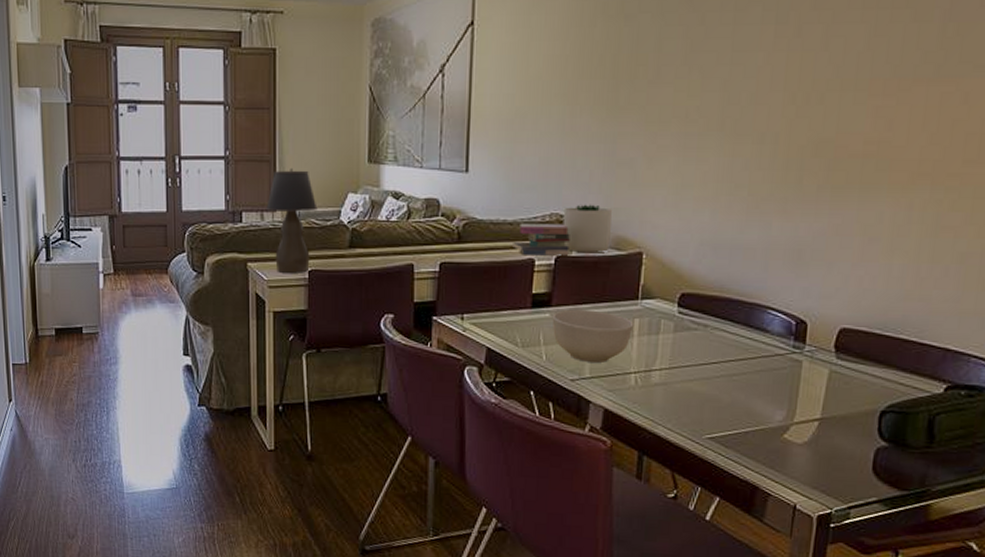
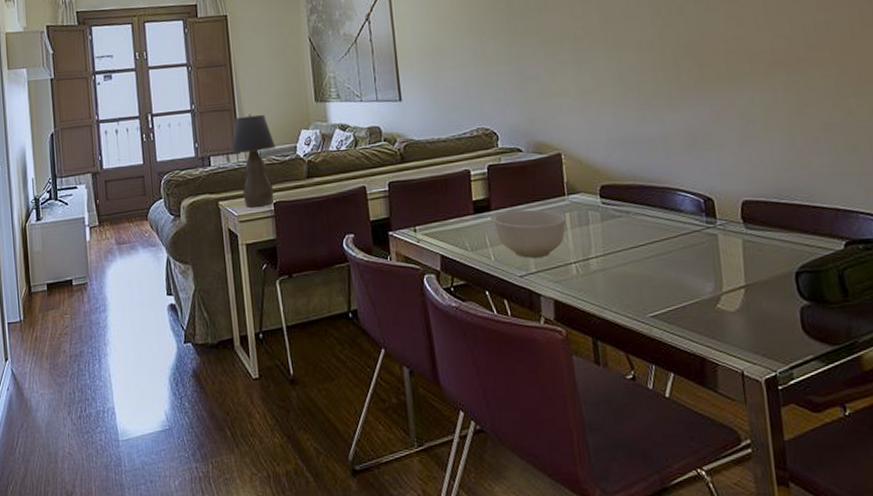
books: present [513,223,570,256] -> none [449,136,499,167]
planter: present [563,204,613,252] -> none [487,116,532,160]

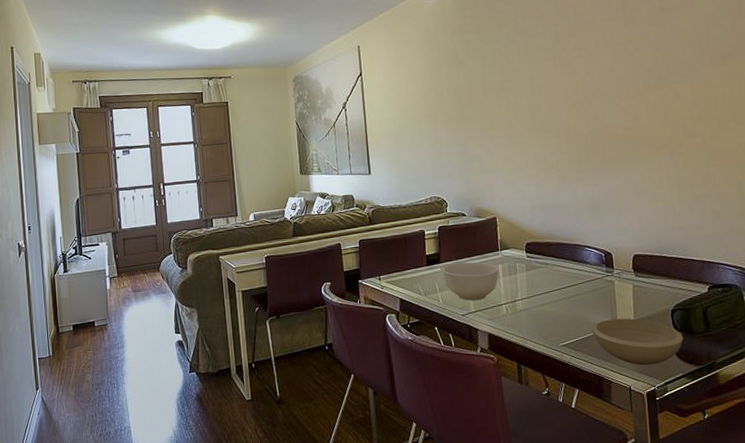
table lamp: present [230,114,276,208] -> none [229,184,268,261]
bowl: none [688,282,813,344] -> present [591,318,683,366]

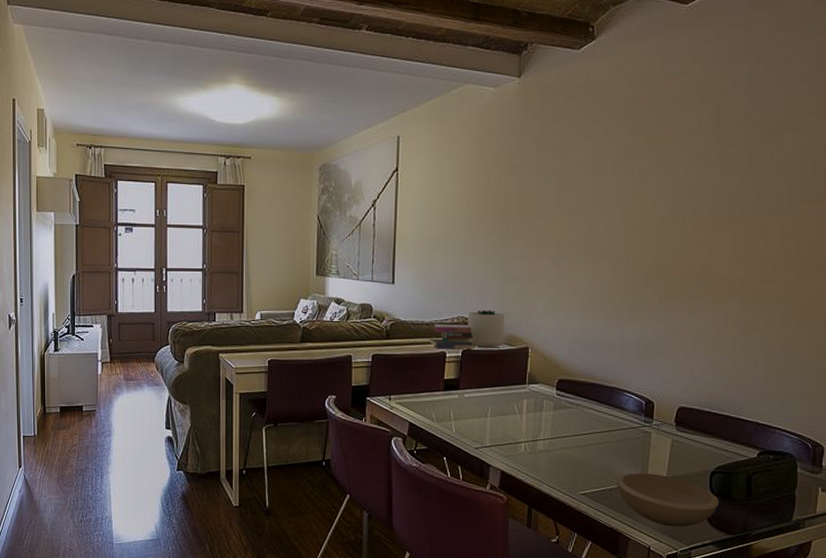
books: none [408,203,447,228] -> present [429,324,473,350]
planter: none [439,187,474,222] -> present [467,309,506,347]
bowl: present [442,262,499,301] -> none [460,392,523,434]

